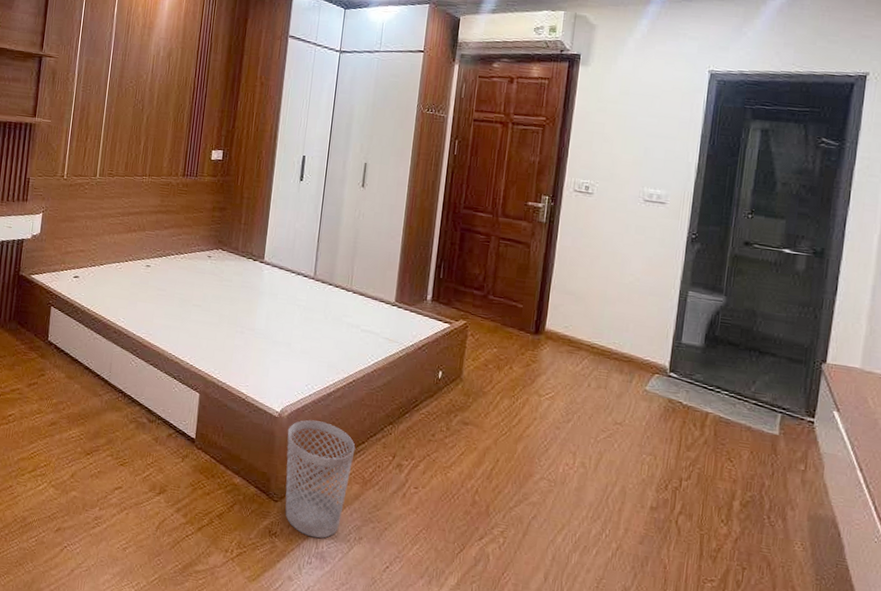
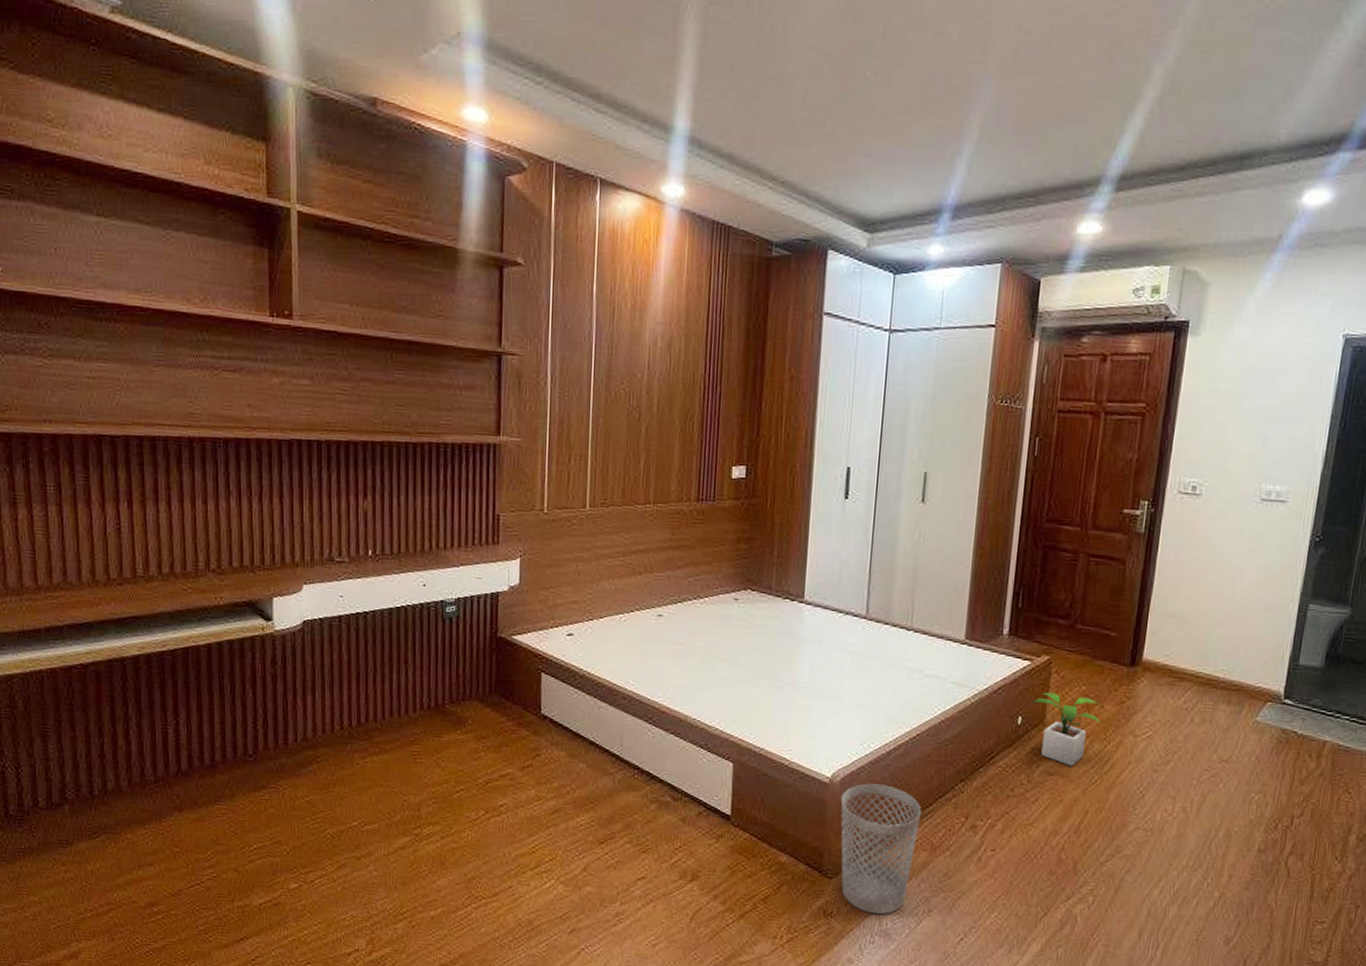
potted plant: none [451,351,509,418] -> present [1032,692,1100,766]

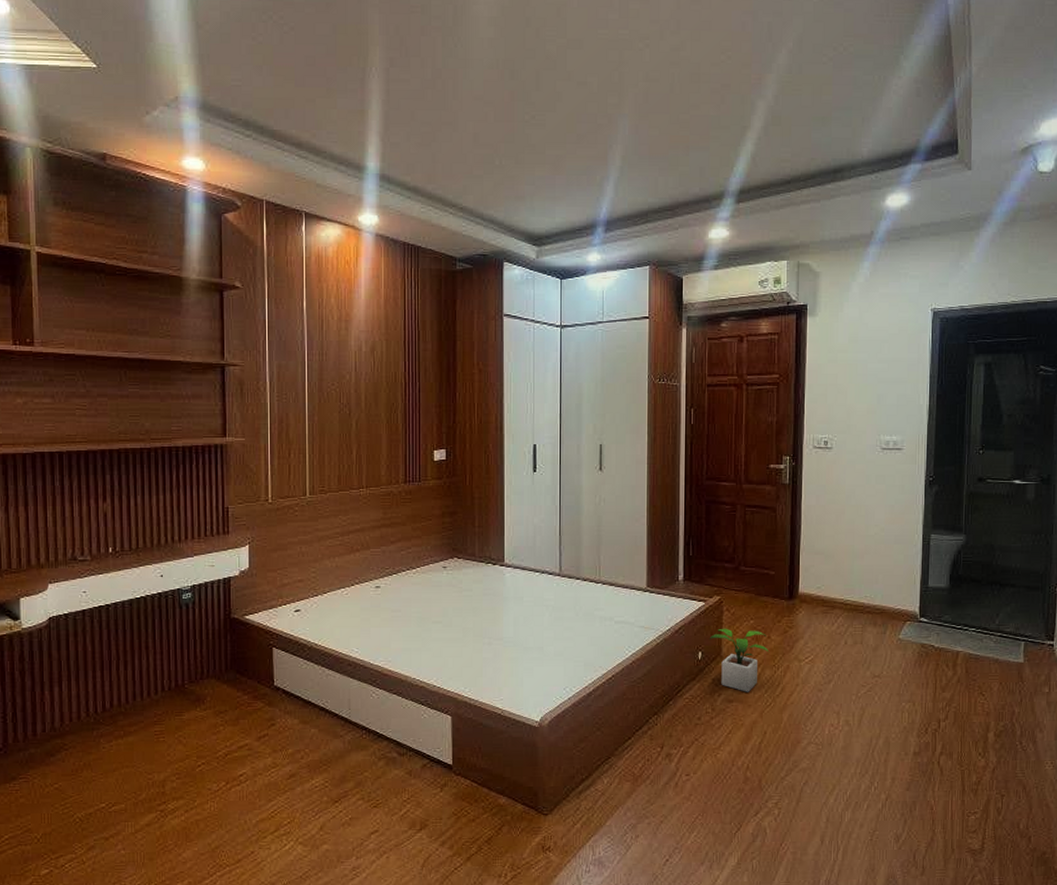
wastebasket: present [841,783,922,915] -> none [551,724,622,845]

